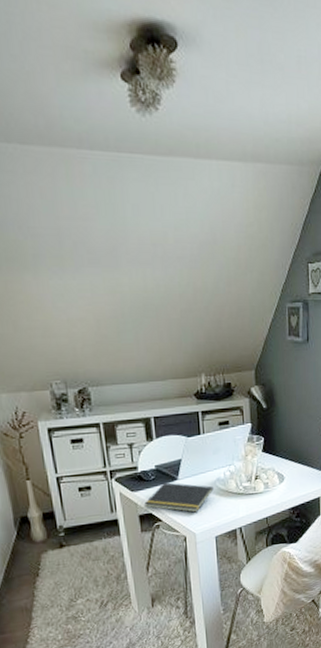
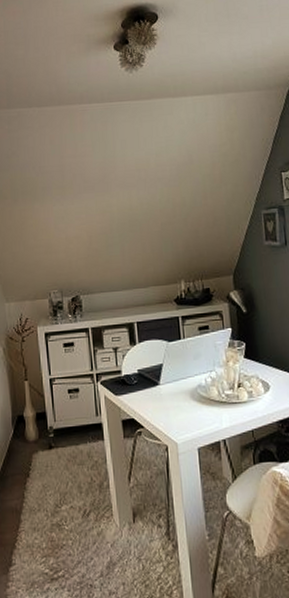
notepad: present [144,482,214,513] -> none [127,387,195,420]

